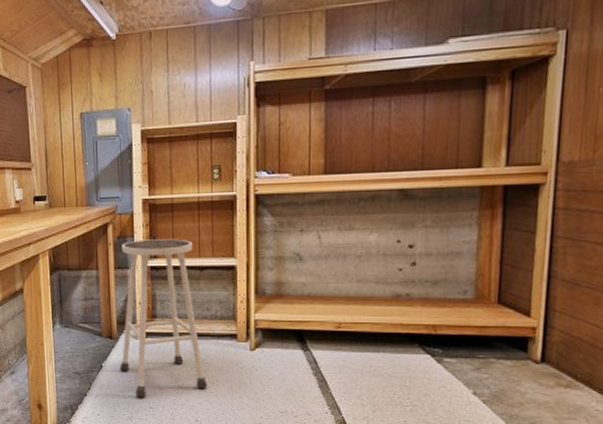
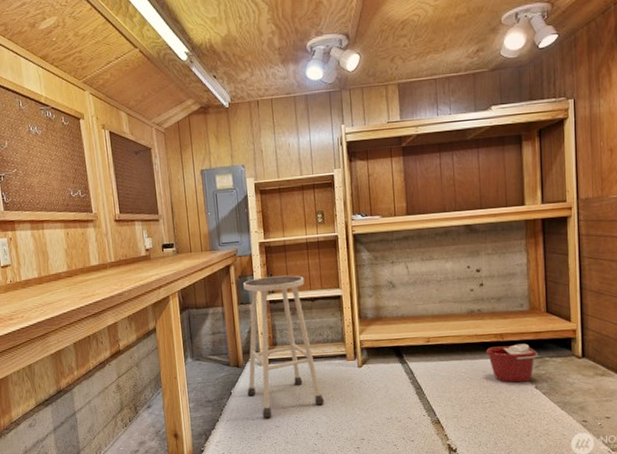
bucket: none [412,339,481,386] -> present [486,343,538,383]

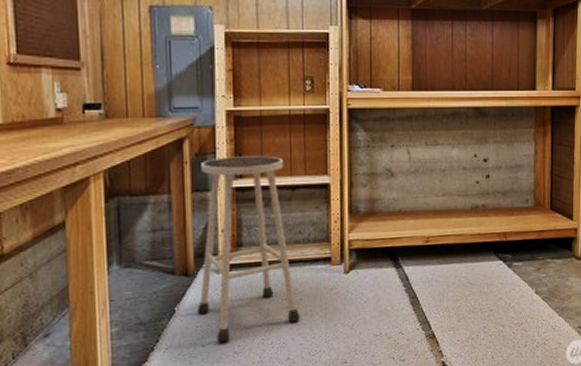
bucket: present [486,343,538,383] -> none [489,243,540,288]

